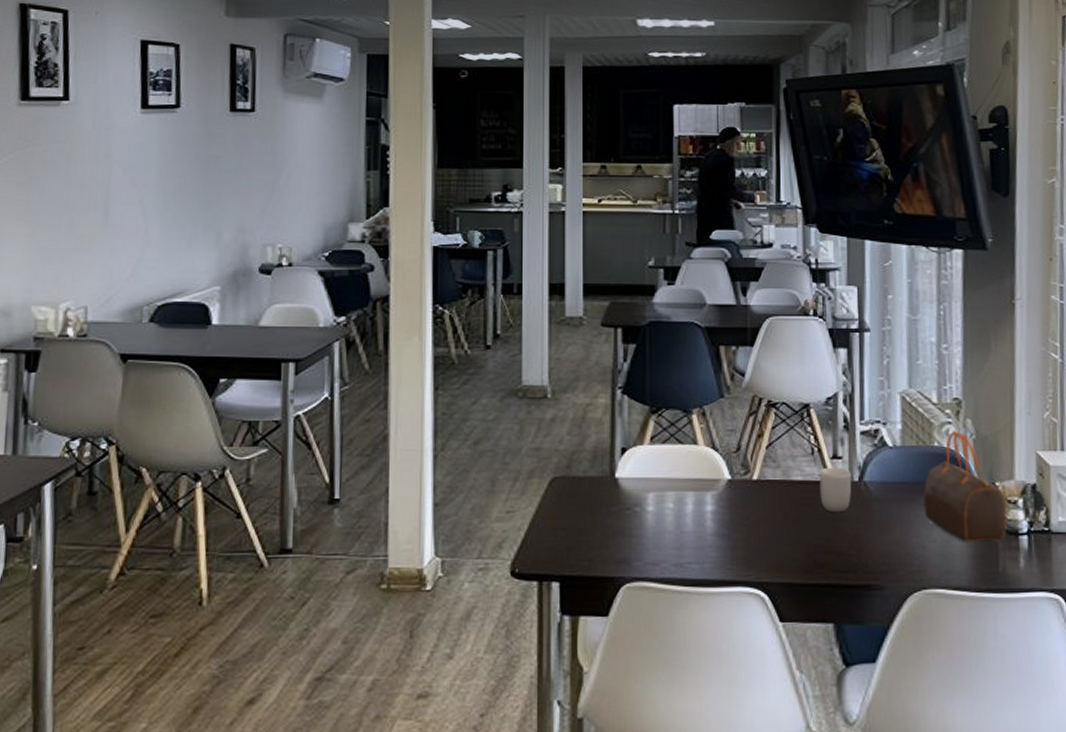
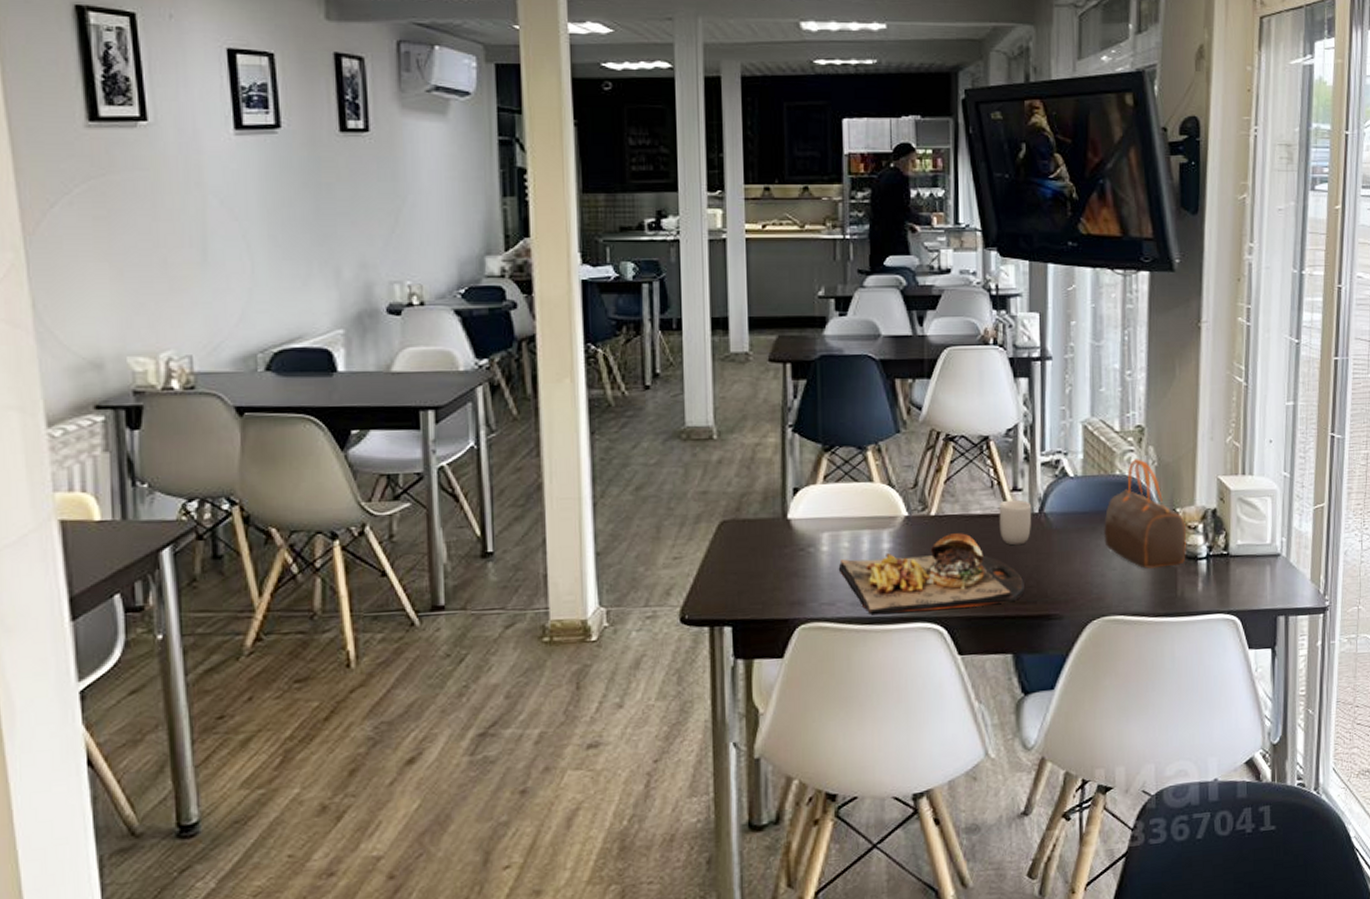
food tray: none [664,498,846,576] -> present [839,533,1026,614]

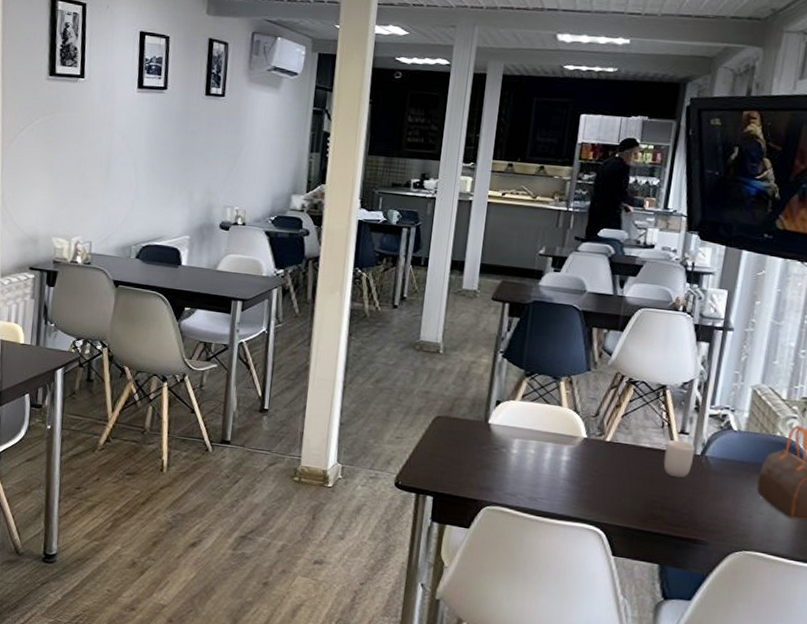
food tray: present [839,533,1026,614] -> none [524,458,679,523]

